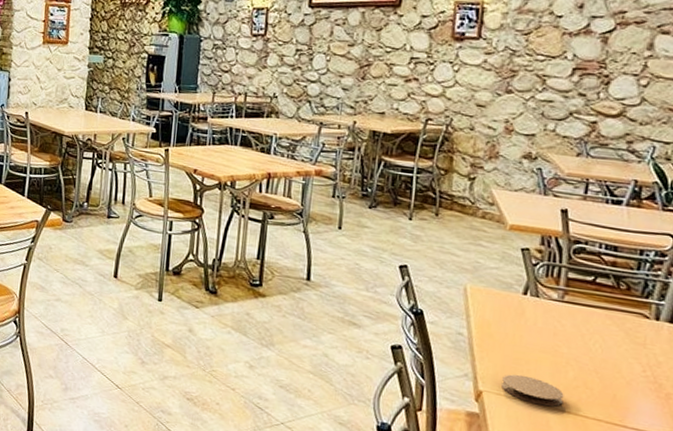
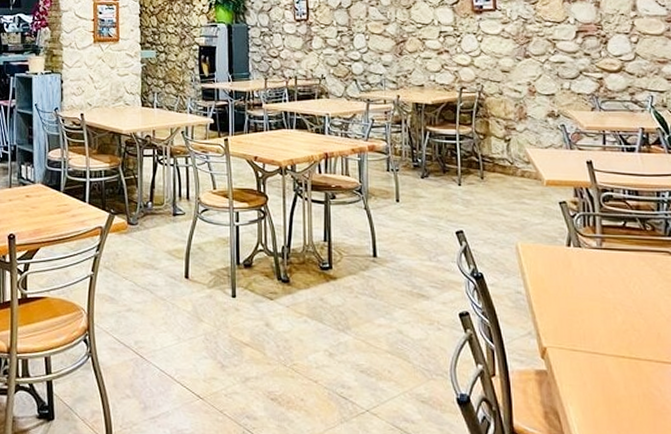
coaster: present [502,374,564,407] -> none [562,325,617,354]

